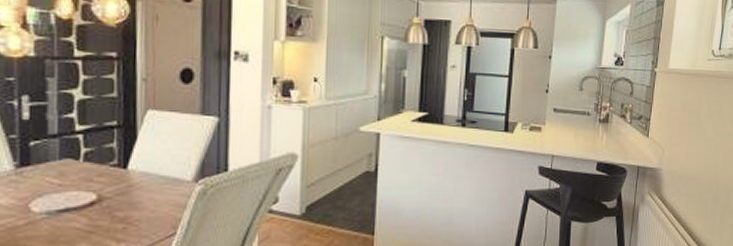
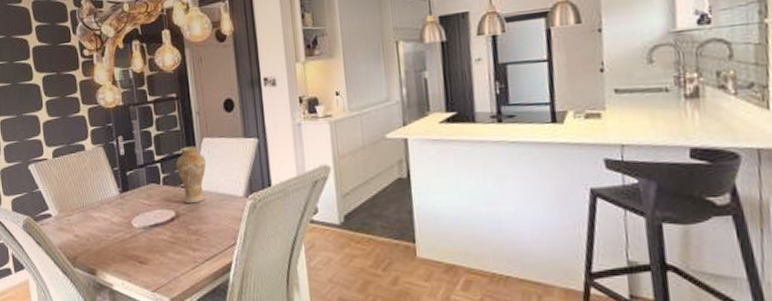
vase: none [106,118,149,186] -> present [176,146,207,204]

